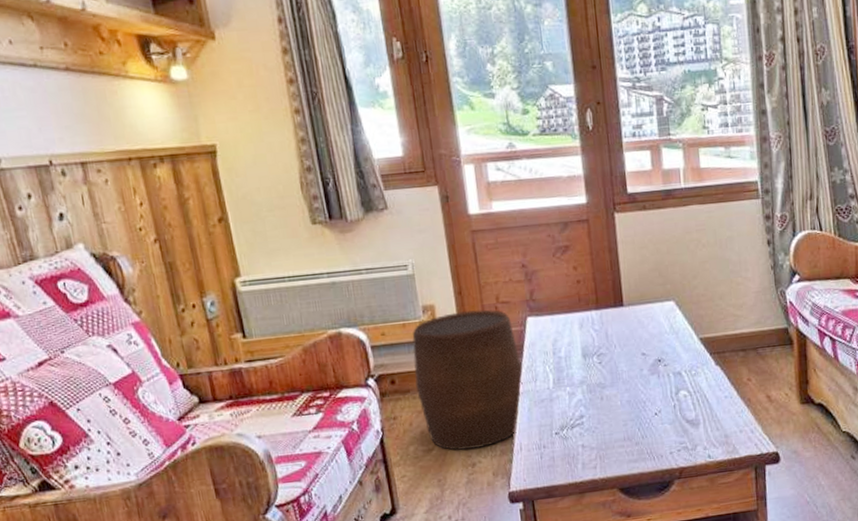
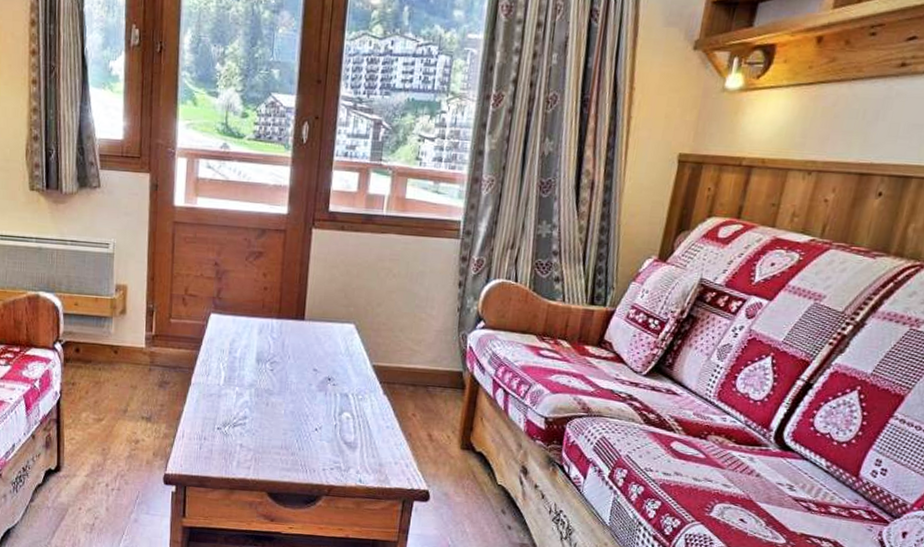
stool: present [412,309,523,451] -> none [97,296,198,427]

